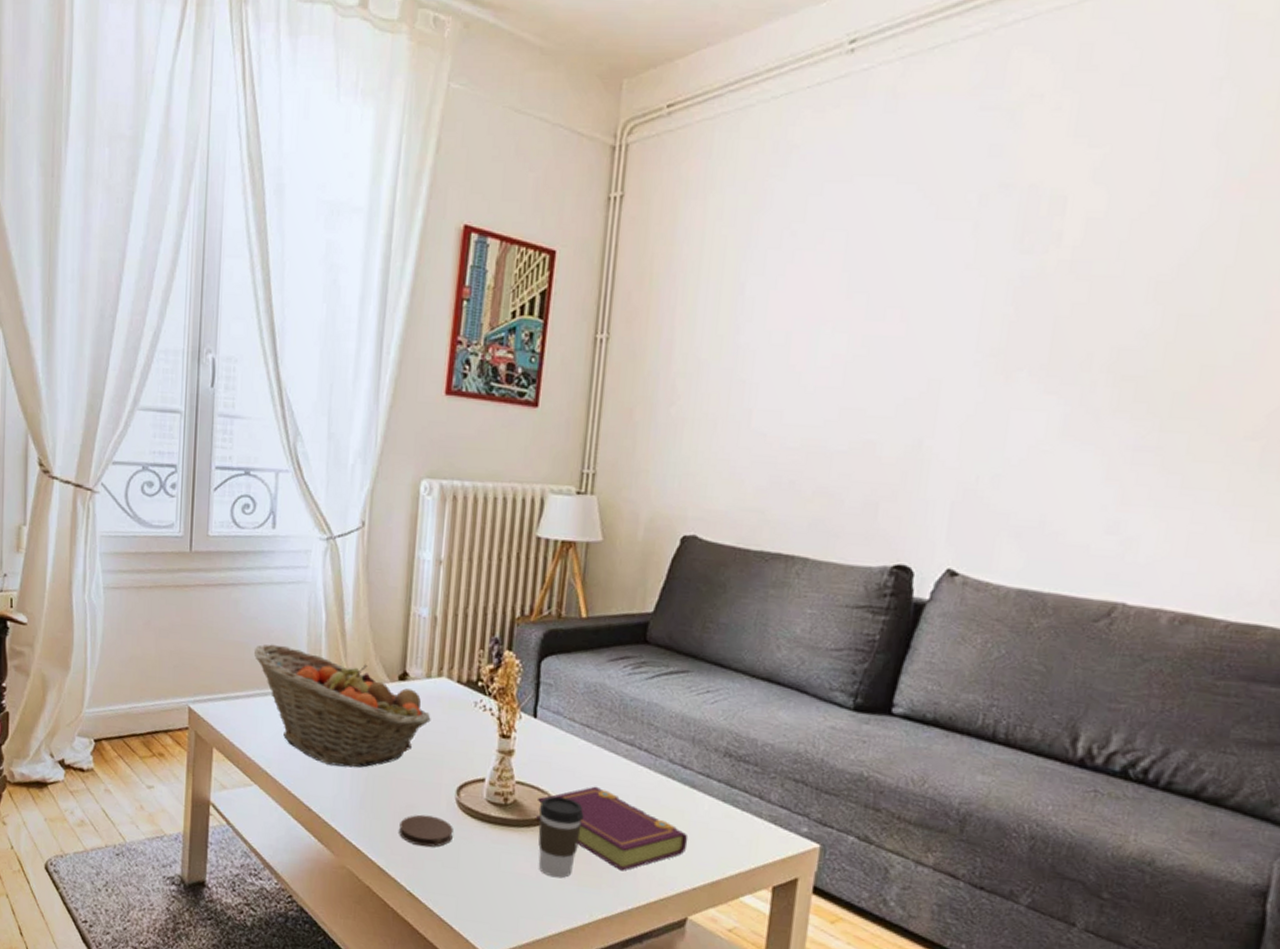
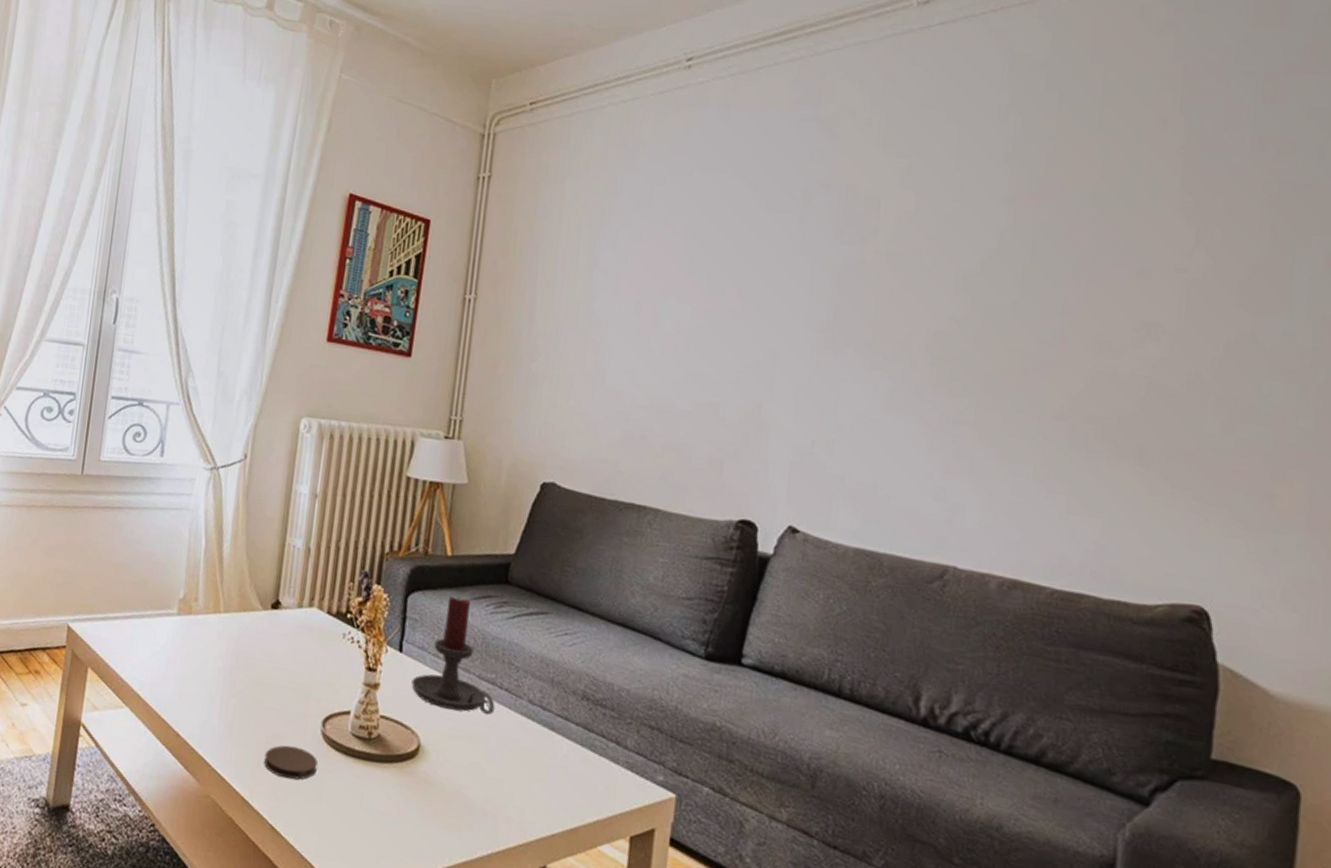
fruit basket: present [253,644,431,768] -> none [134,567,301,695]
book: present [536,786,689,871] -> none [399,724,548,813]
coffee cup: present [538,796,584,878] -> none [400,732,446,818]
candle holder: none [547,659,634,777] -> present [411,596,495,716]

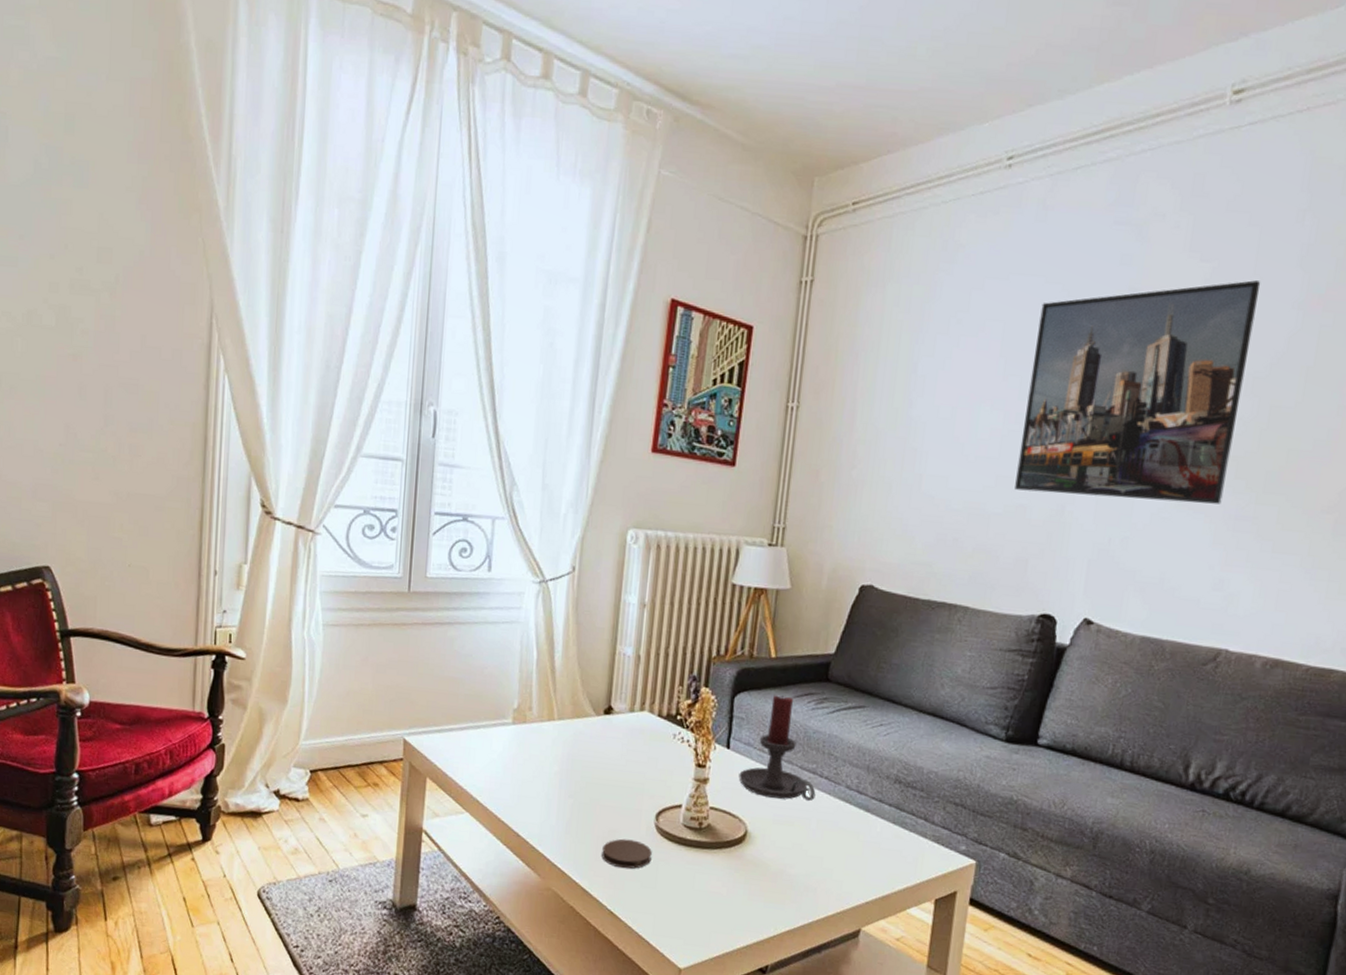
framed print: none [706,176,965,407] -> present [1015,280,1261,504]

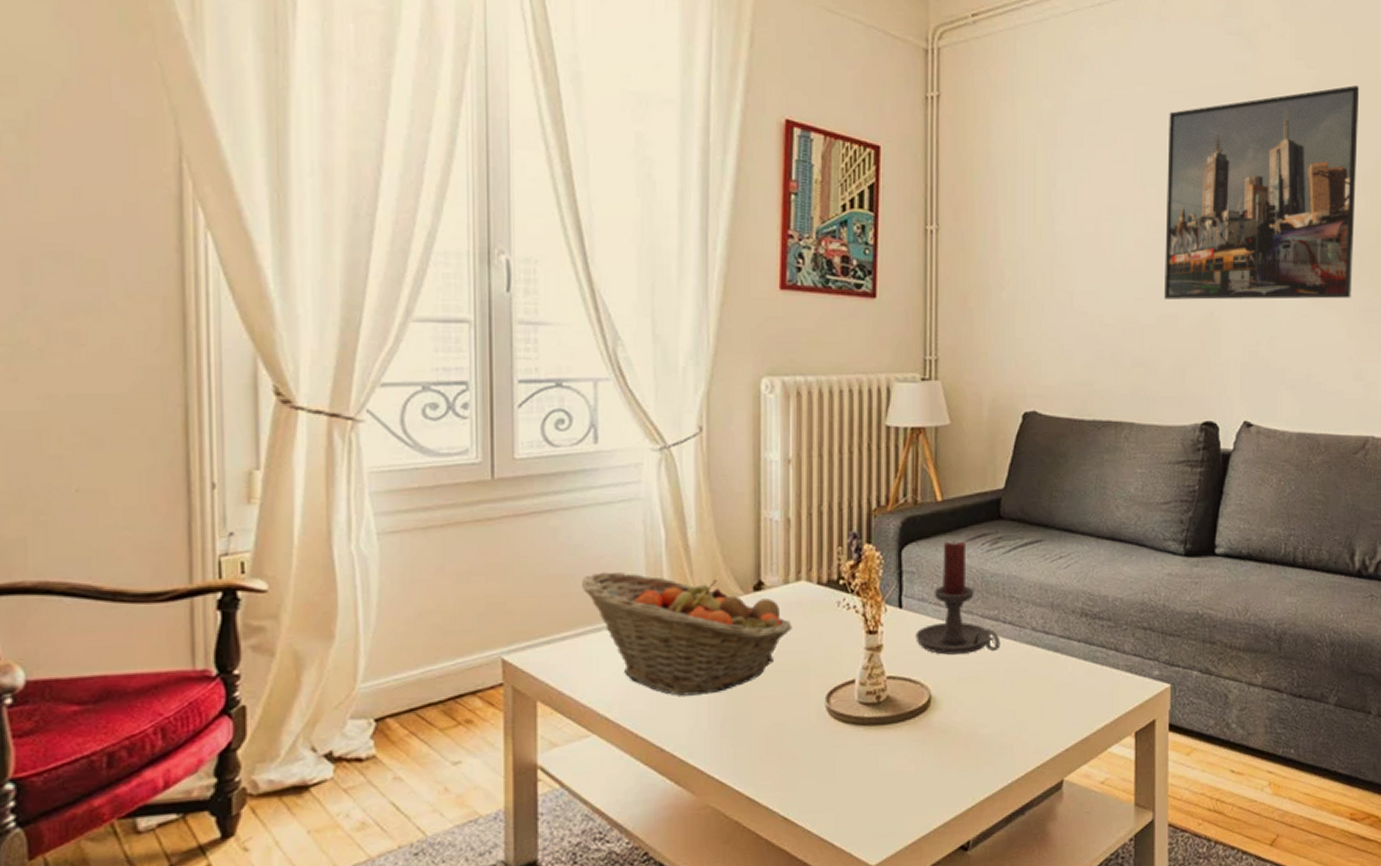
fruit basket: none [467,680,633,796] -> present [581,571,792,696]
coaster: present [602,838,652,869] -> none [767,729,826,765]

